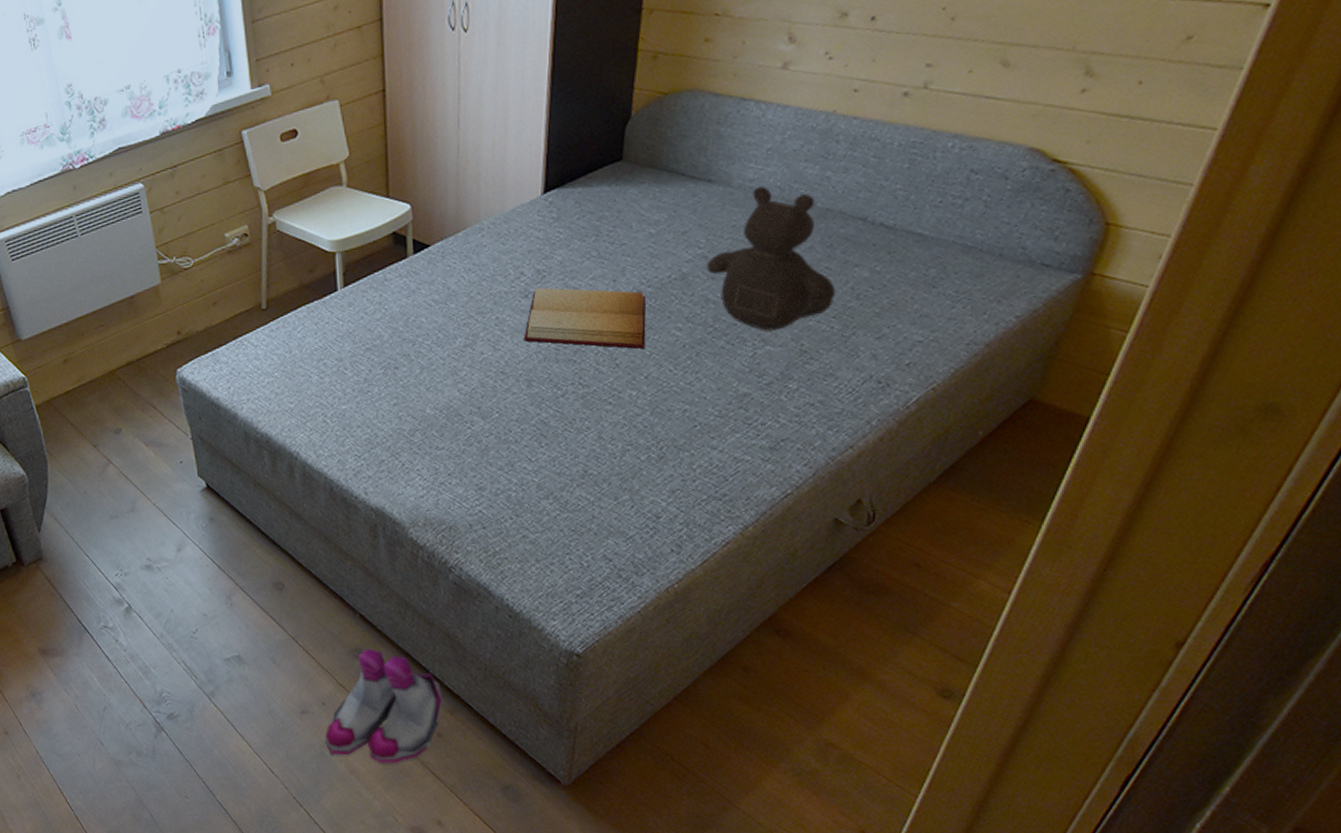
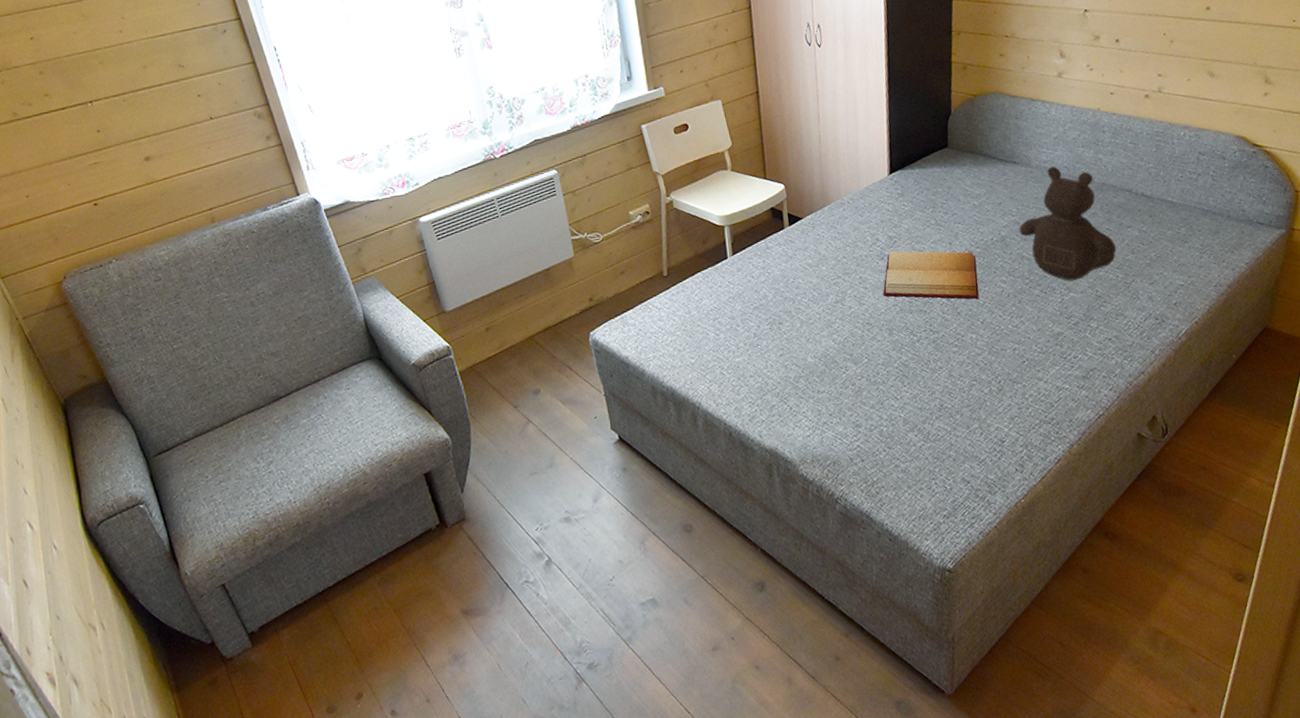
boots: present [325,649,443,765] -> none [735,581,839,693]

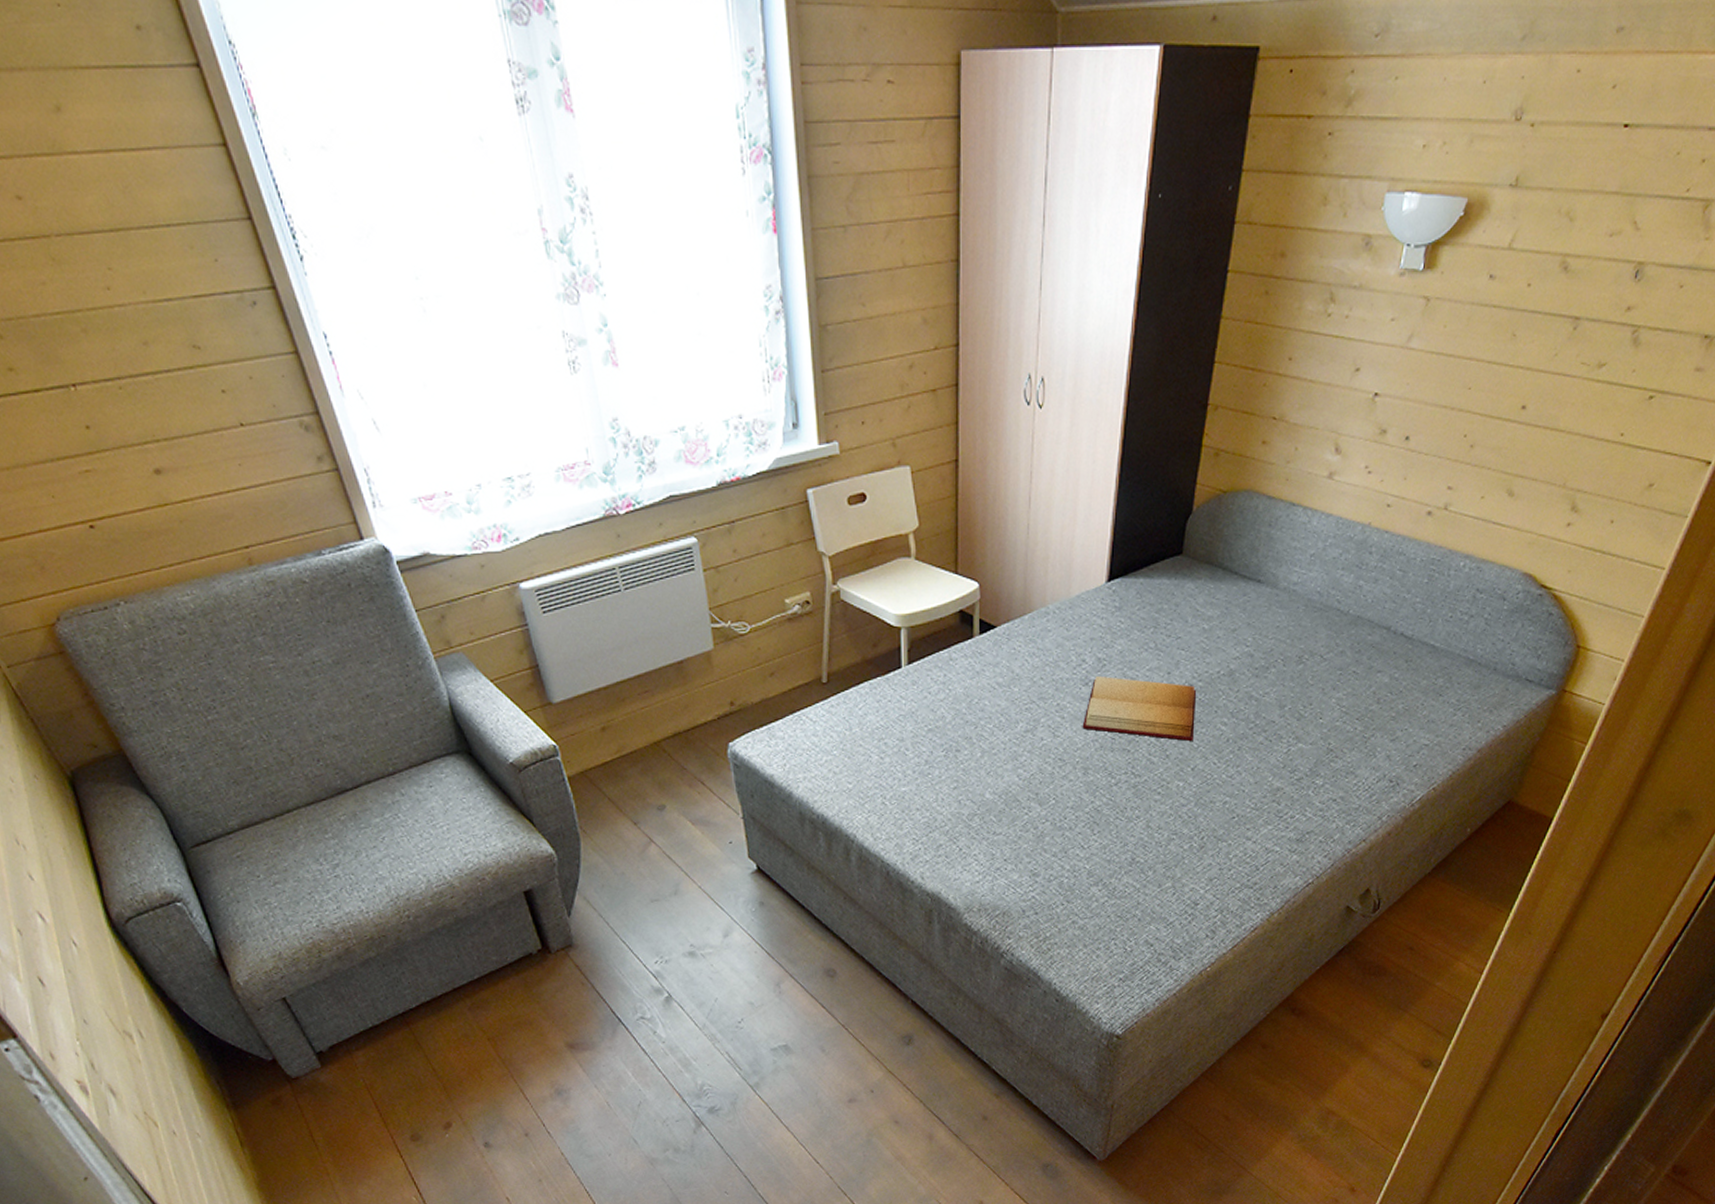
teddy bear: present [1019,166,1117,281] -> none [1251,590,1361,729]

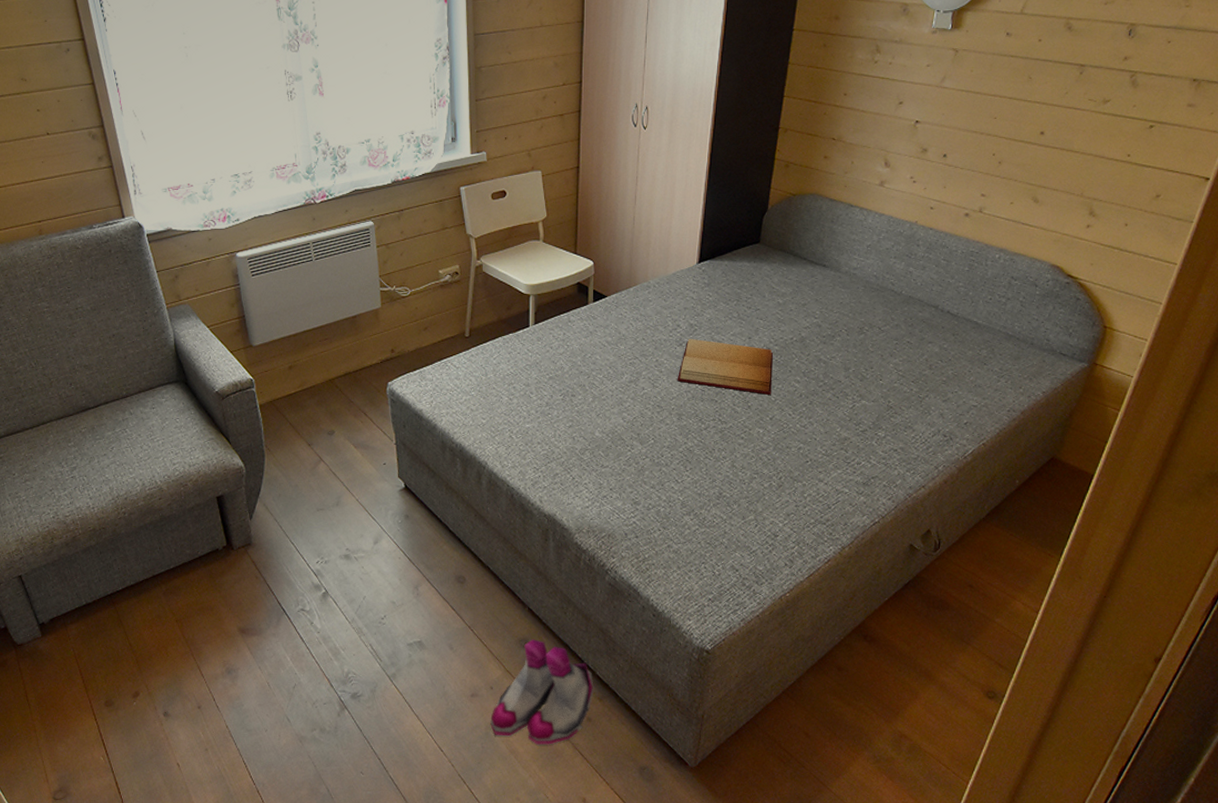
boots: none [872,1035,990,1150] -> present [490,639,594,746]

